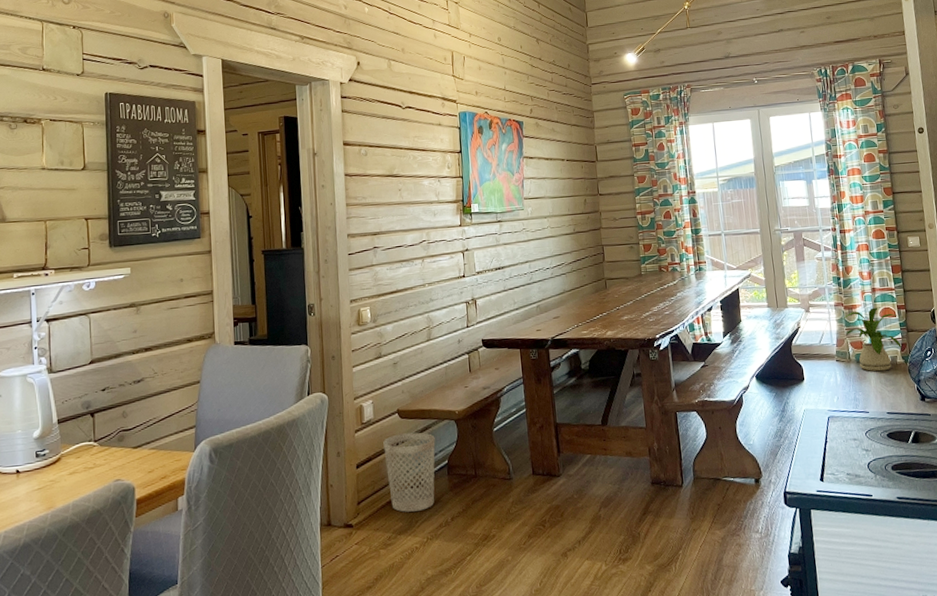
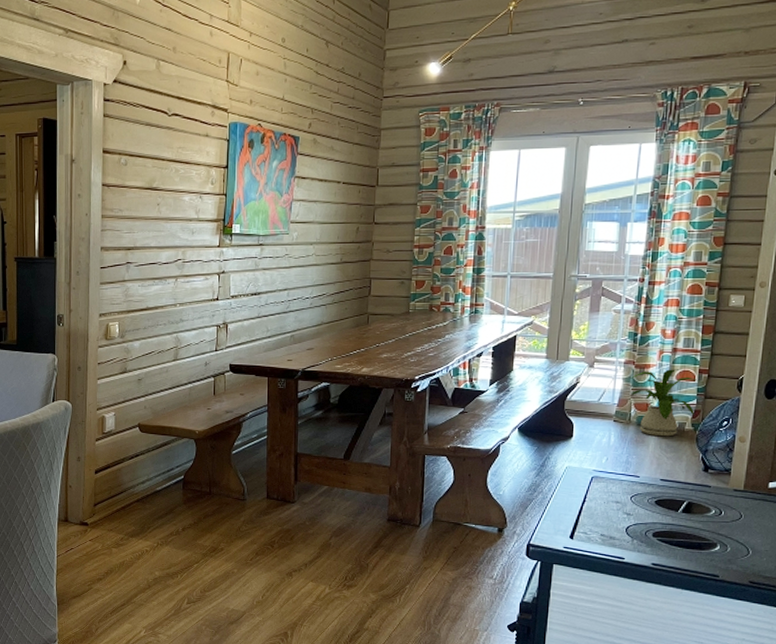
wastebasket: present [383,432,436,512] -> none [122,446,173,518]

